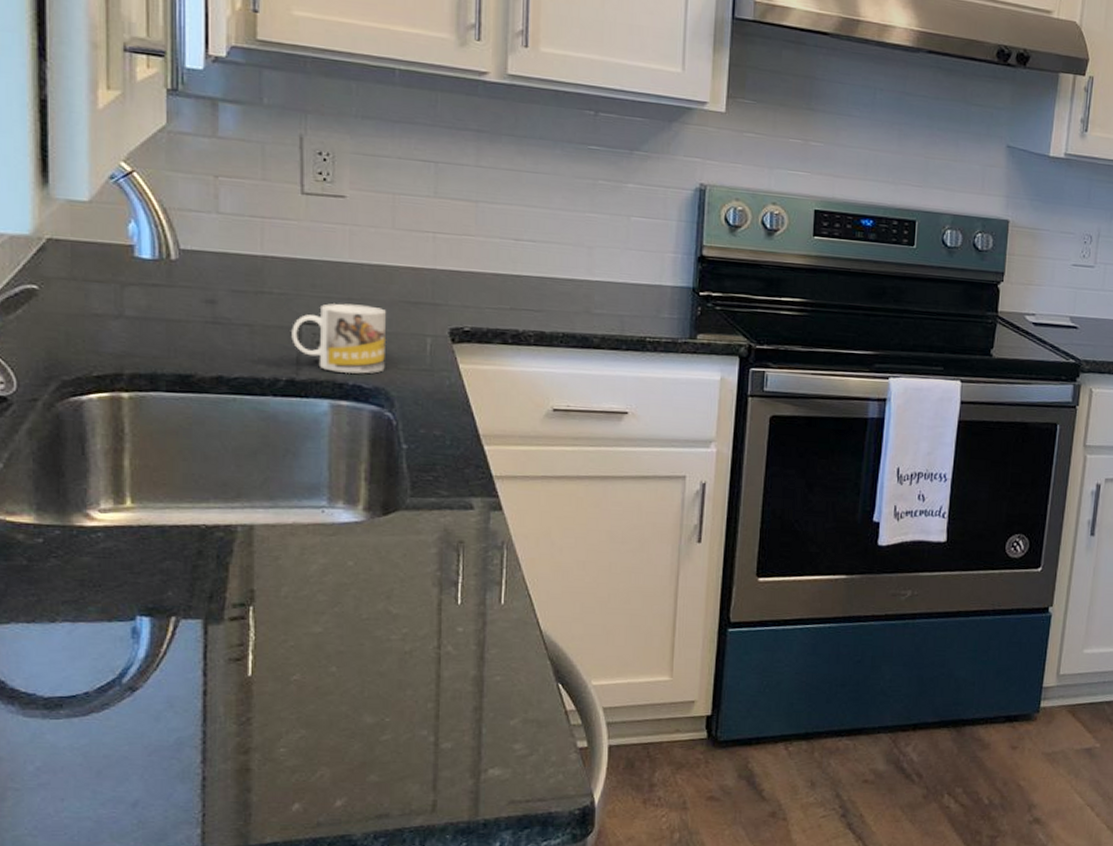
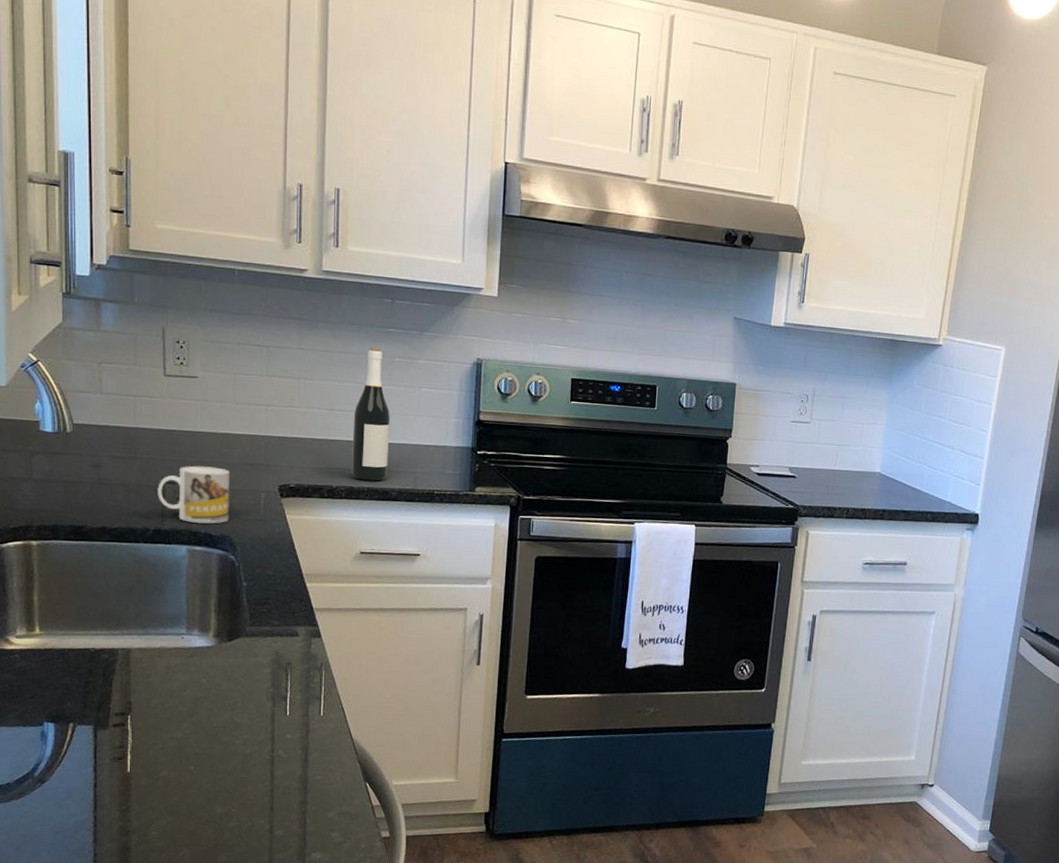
wine bottle: none [541,168,592,325] -> present [351,348,390,481]

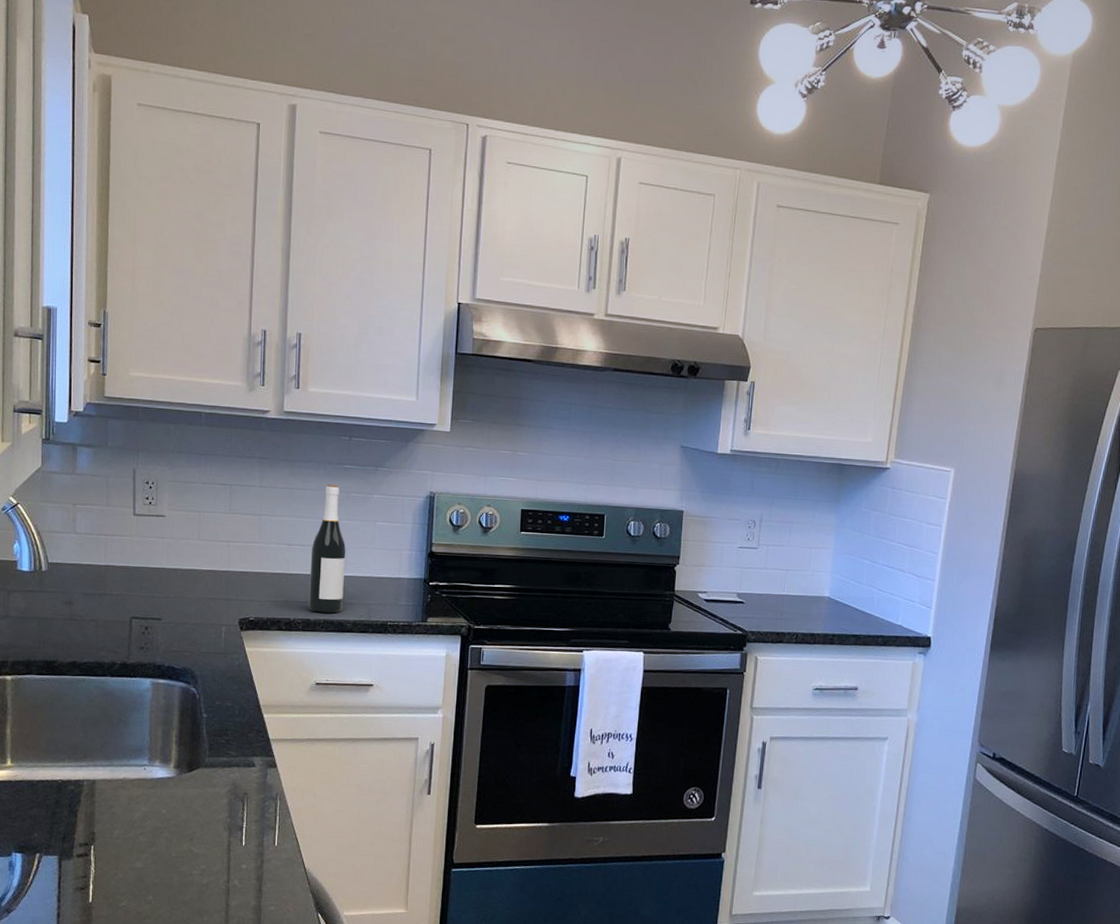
mug: present [158,465,230,524] -> none [125,601,193,657]

